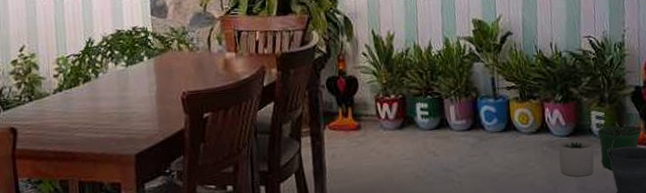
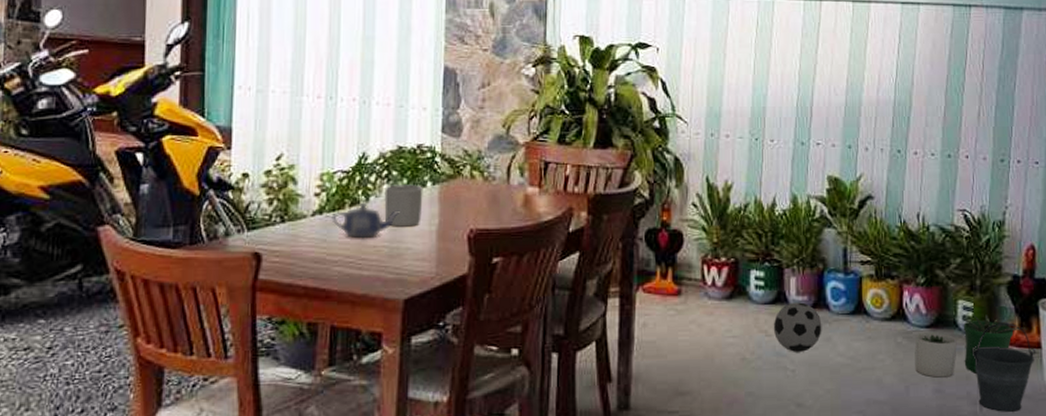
teapot: none [69,78,124,109] -> present [331,202,400,239]
mug: none [110,60,142,96] -> present [382,184,423,227]
soccer ball: none [439,125,480,167] -> present [773,302,822,352]

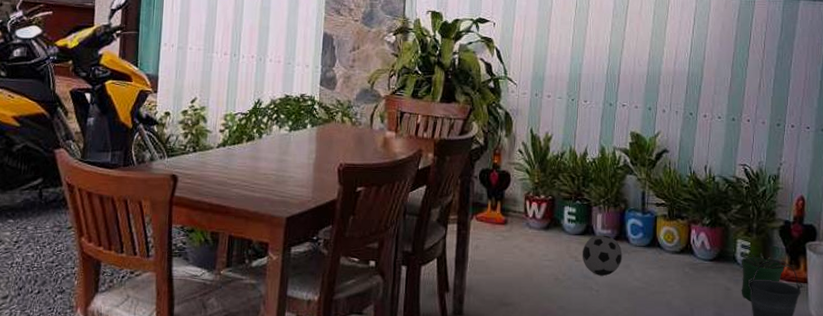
teapot: present [331,202,400,239] -> none [232,138,285,168]
mug: present [382,184,423,227] -> none [272,125,304,160]
planter: present [914,332,957,378] -> none [699,265,735,303]

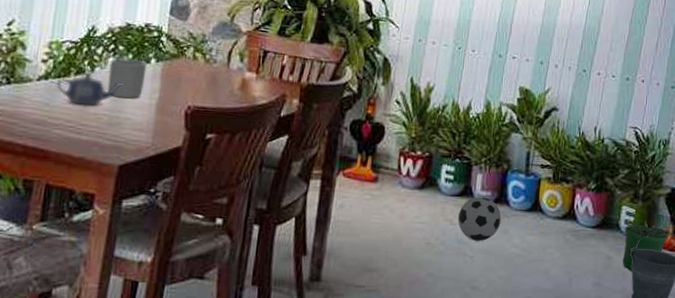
teapot: none [232,138,285,168] -> present [56,72,123,106]
mug: none [272,125,304,160] -> present [105,58,147,99]

